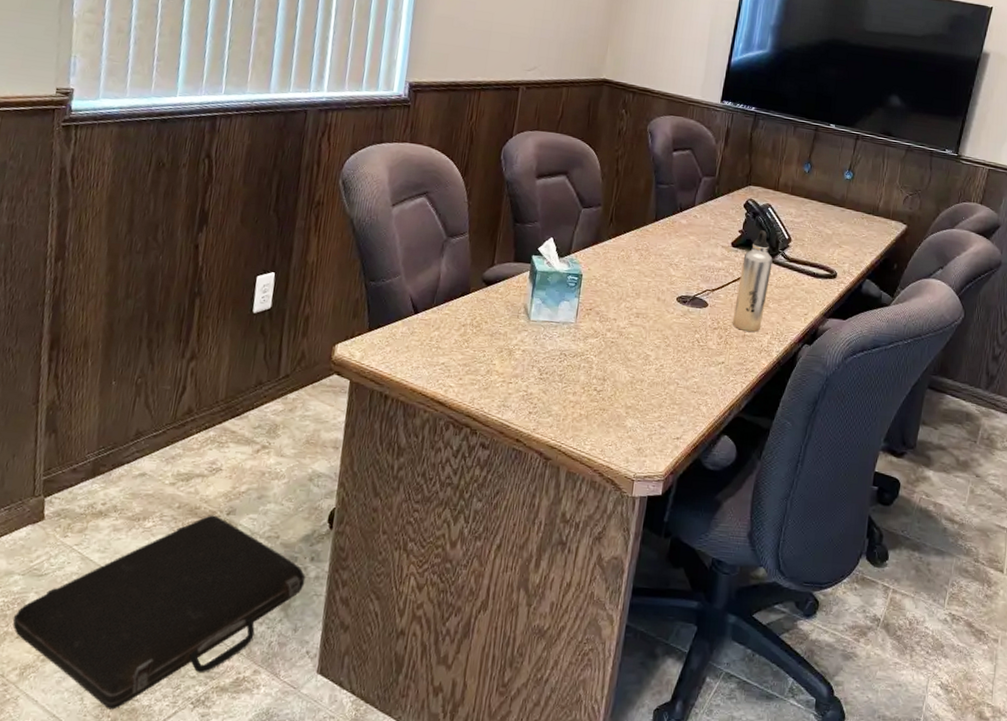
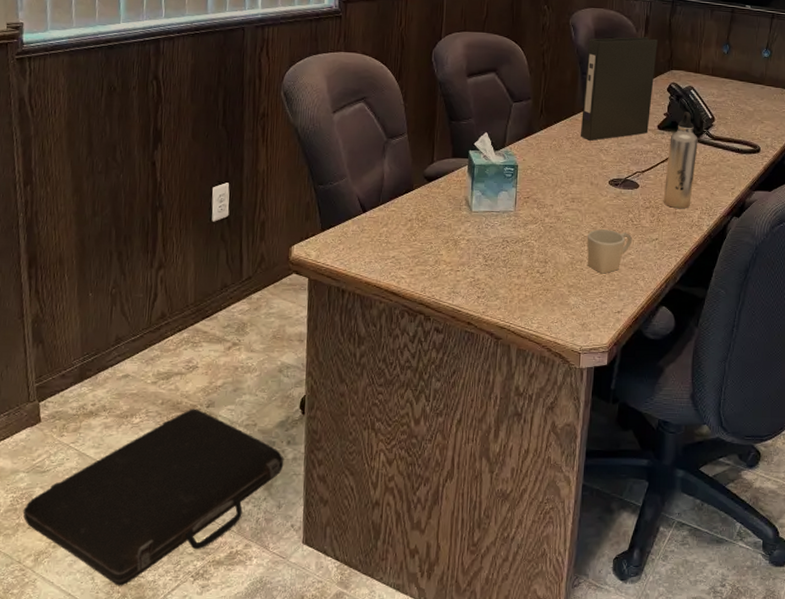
mug: none [648,348,698,397] -> present [586,229,633,274]
binder: none [649,147,737,254] -> present [580,37,658,141]

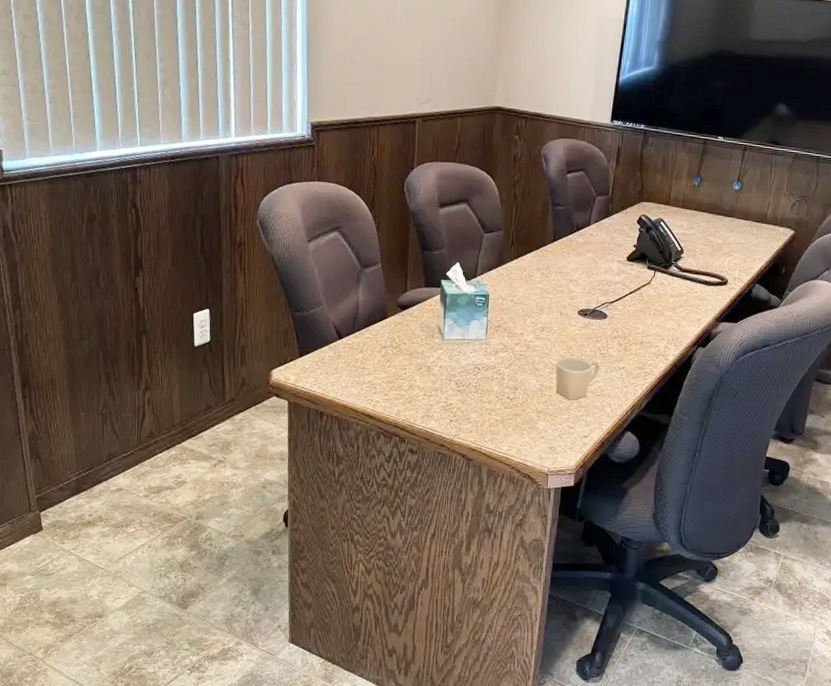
briefcase: present [23,408,284,586] -> none [31,520,270,677]
binder: present [580,37,658,141] -> none [550,168,629,272]
water bottle: present [663,112,698,209] -> none [630,244,667,339]

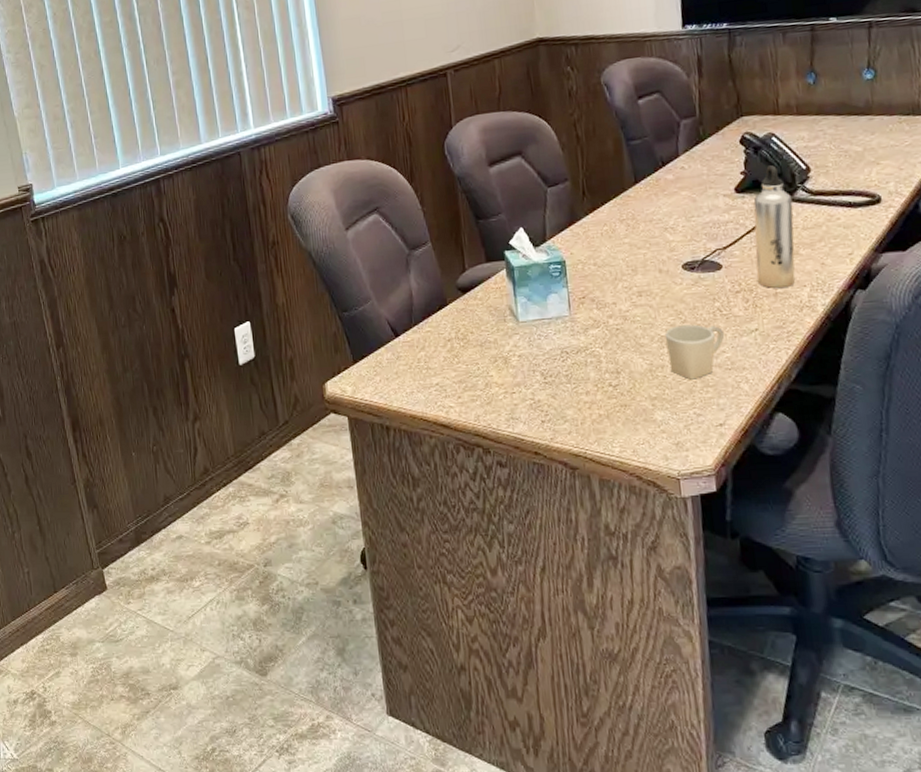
water bottle: none [630,244,667,339] -> present [753,165,795,289]

